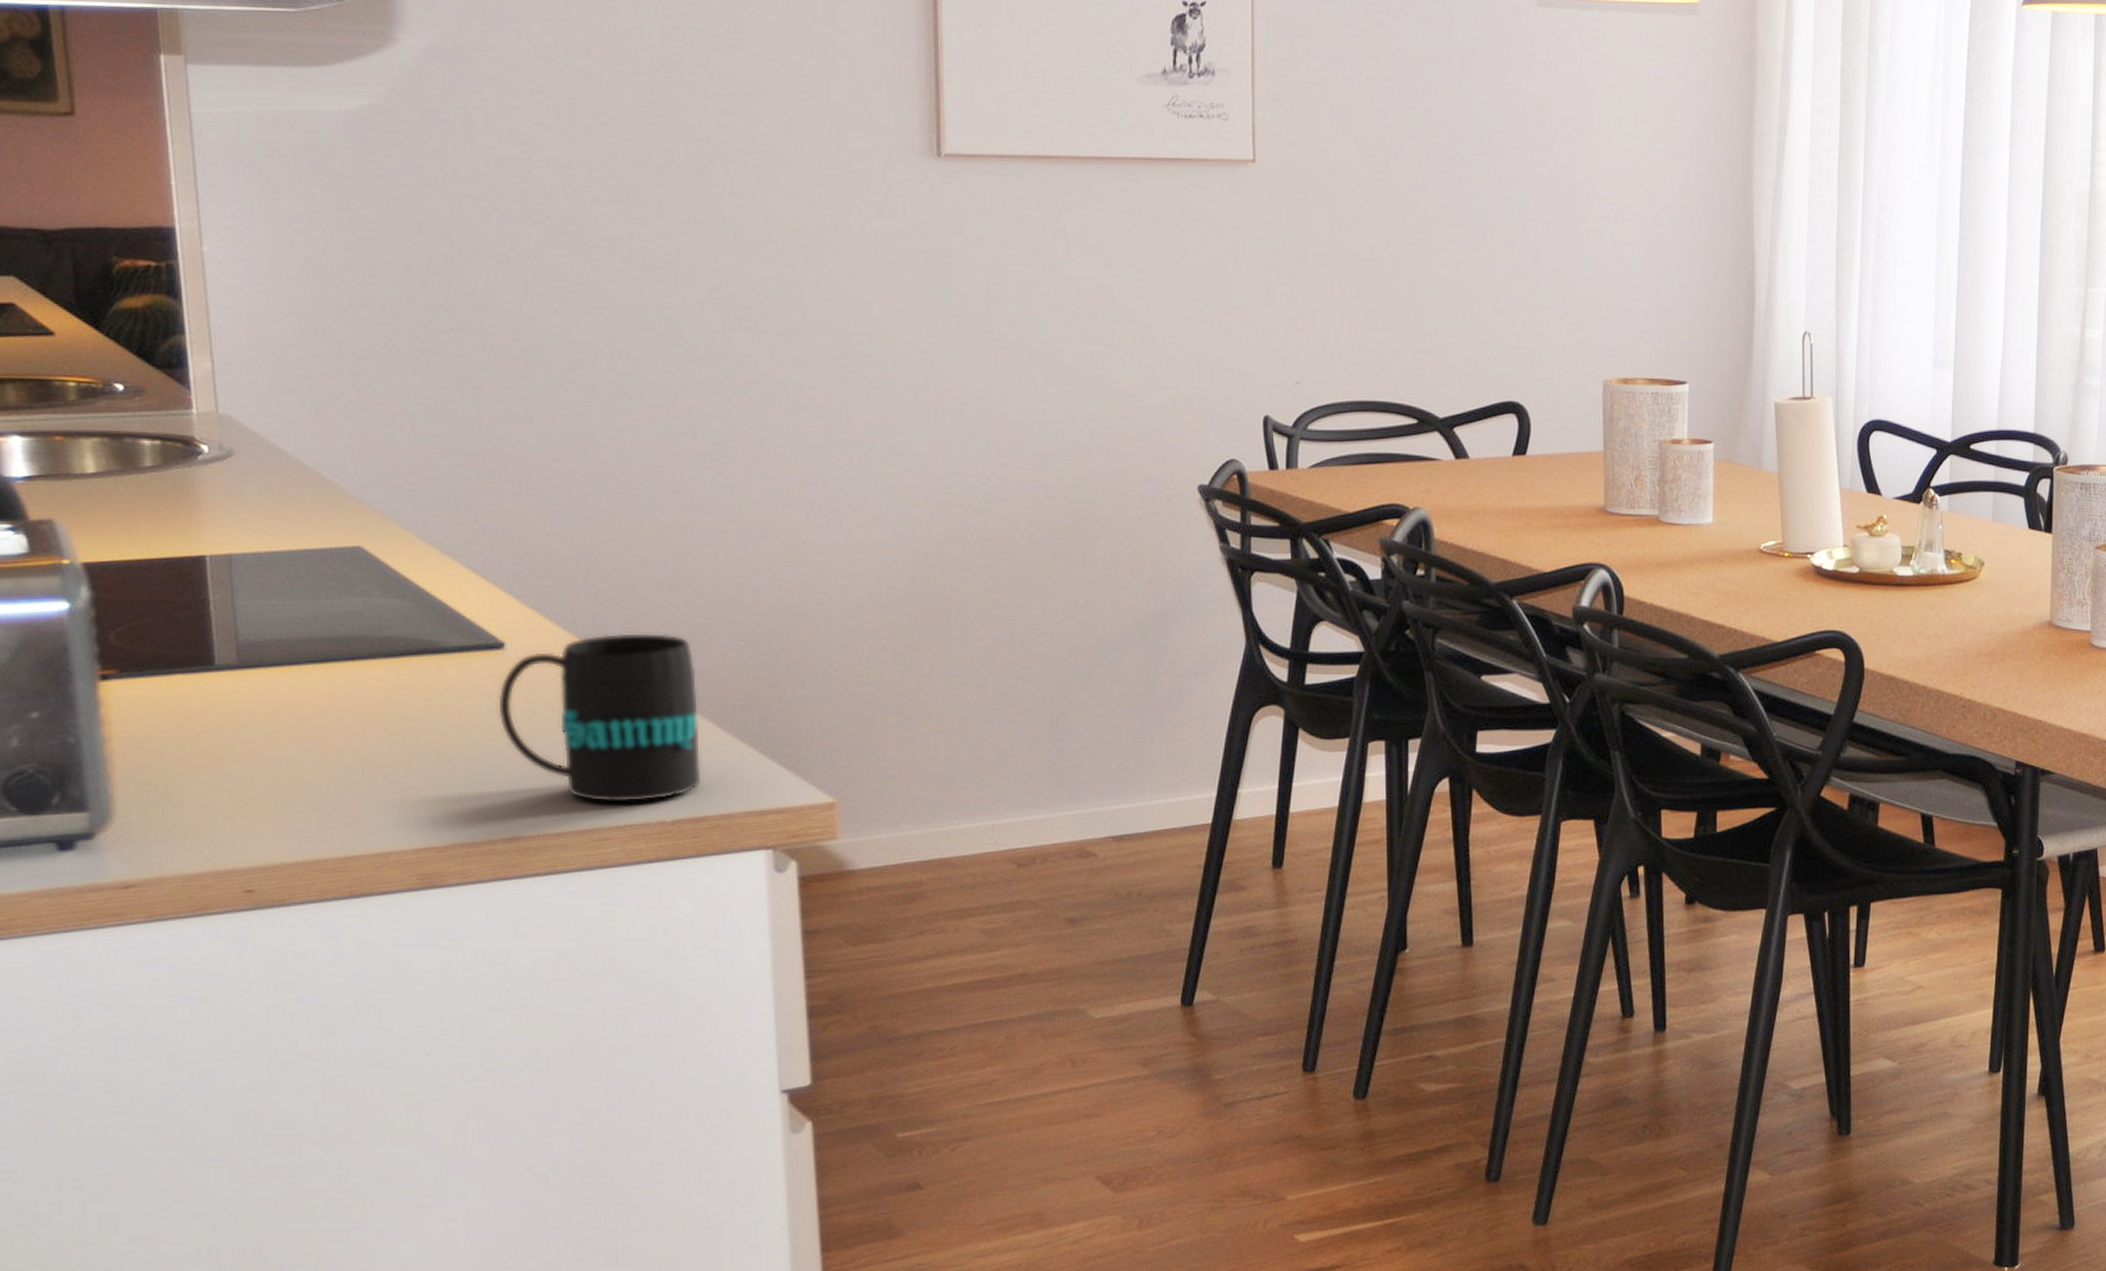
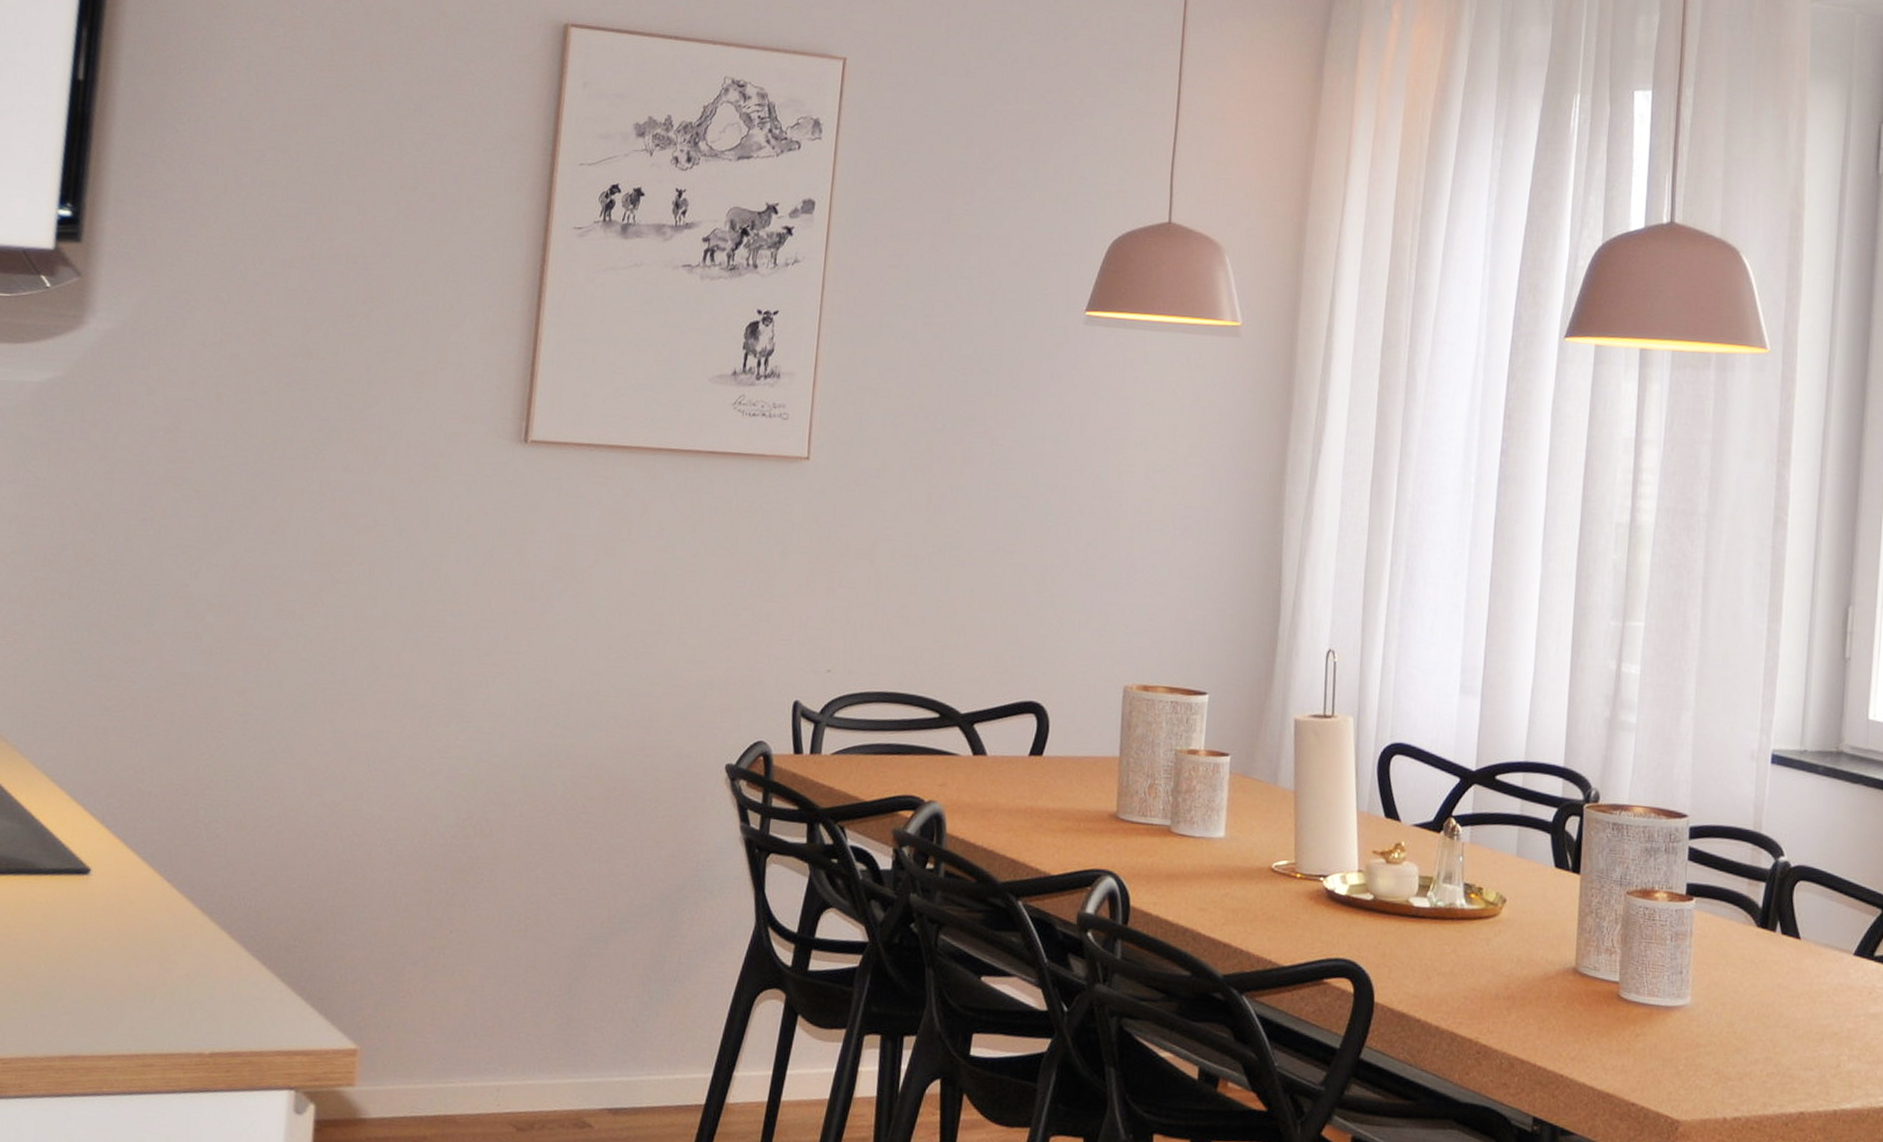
mug: present [497,632,702,803] -> none [74,867,252,1033]

